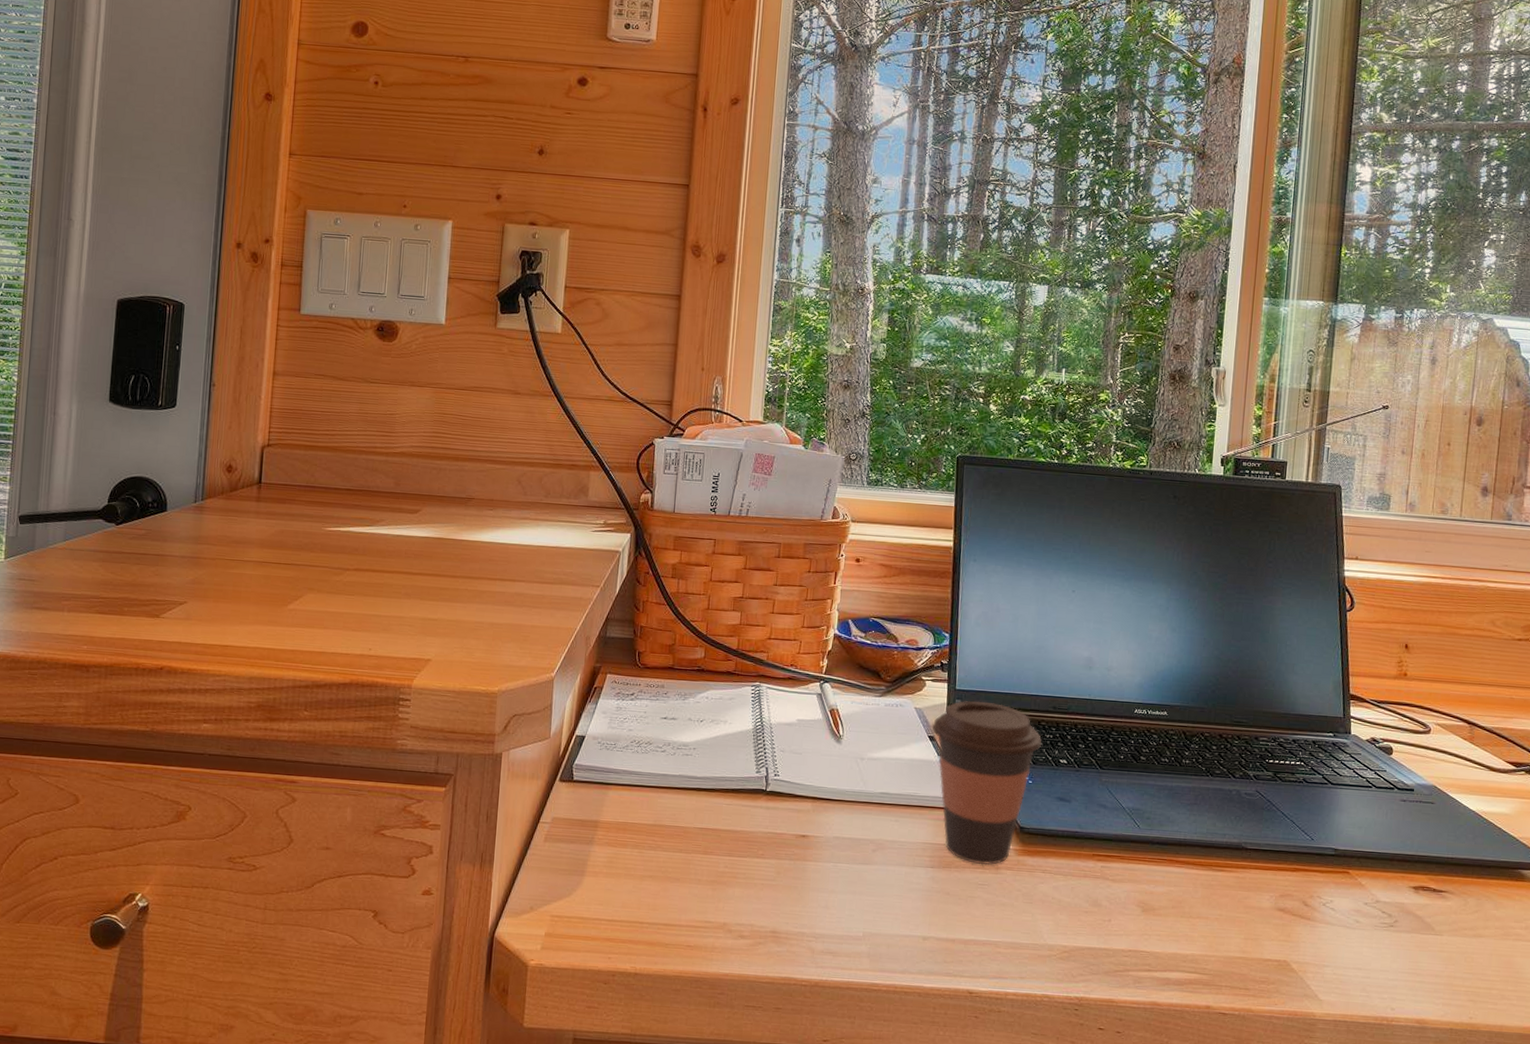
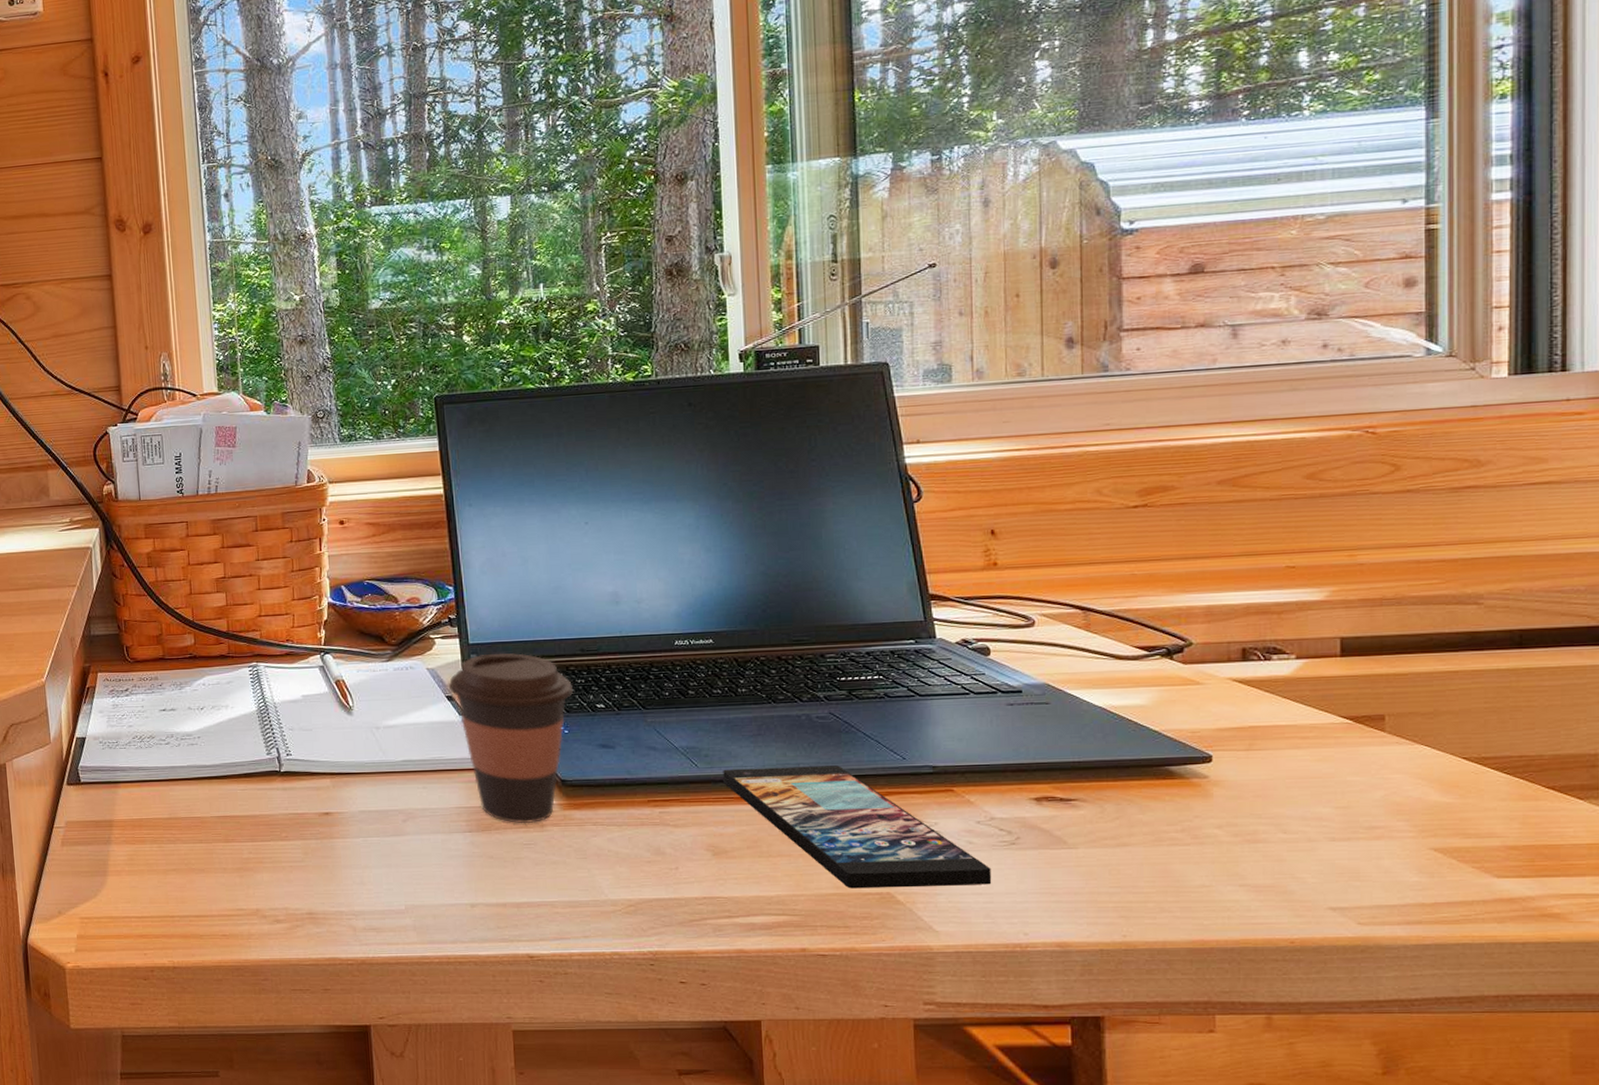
smartphone: none [1160,832,1372,961] -> present [723,765,992,889]

